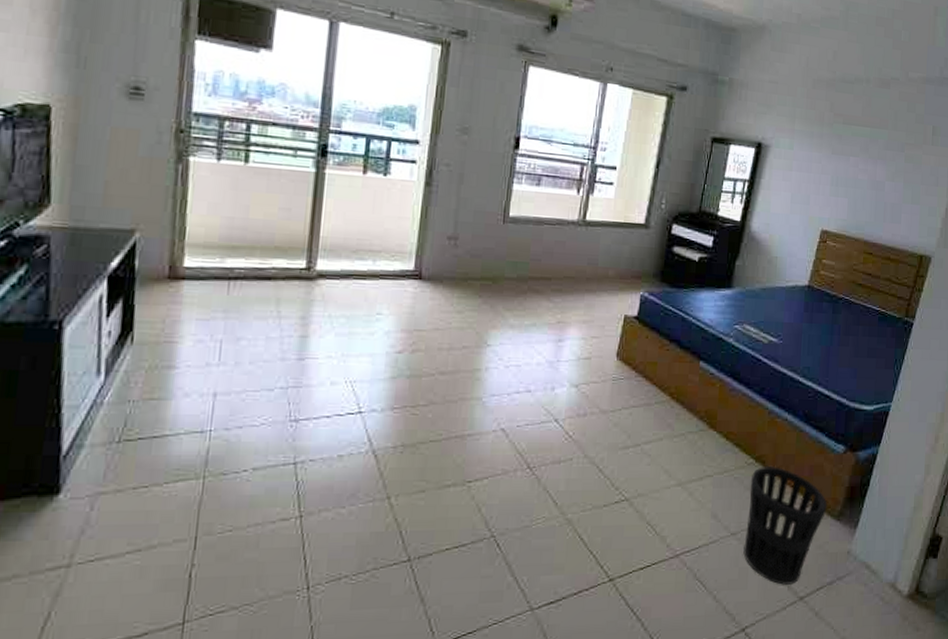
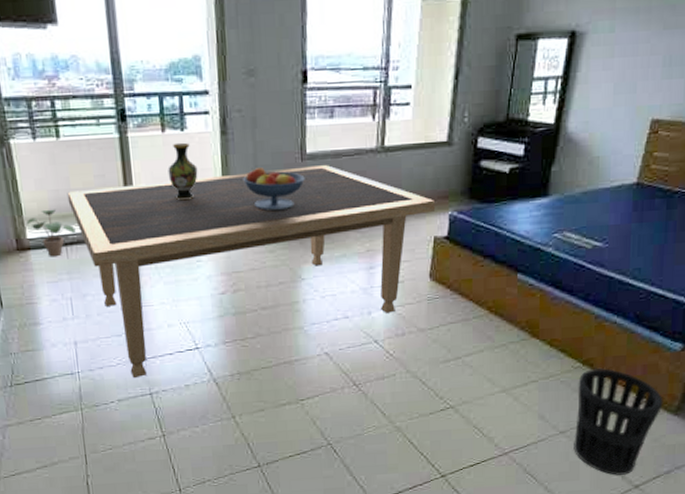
potted plant: none [186,237,245,291] -> present [25,209,76,257]
dining table: none [242,221,629,443] -> present [67,165,436,379]
vase: none [361,187,395,248] -> present [168,142,198,201]
fruit bowl: none [441,223,505,271] -> present [243,168,305,211]

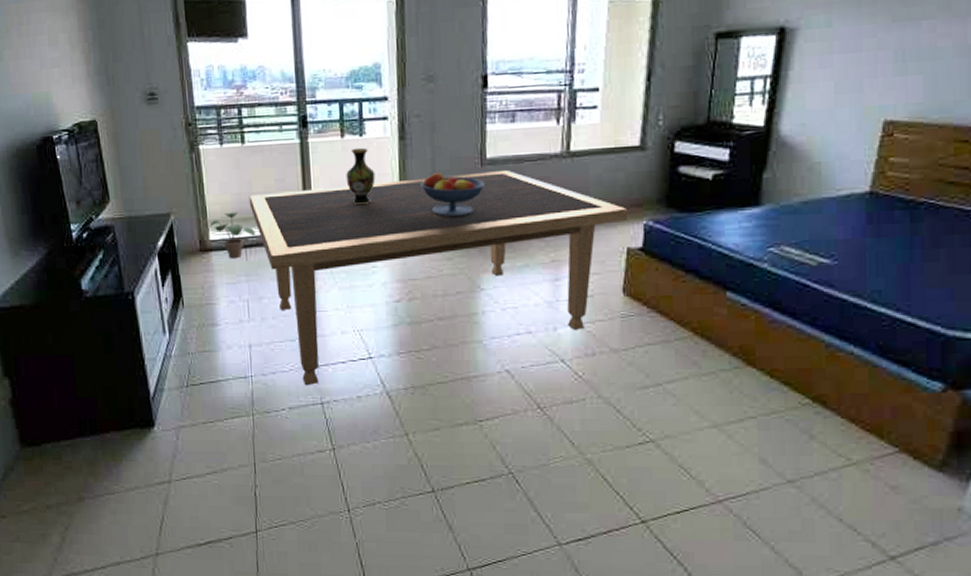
wastebasket: present [573,368,664,476] -> none [806,406,922,542]

